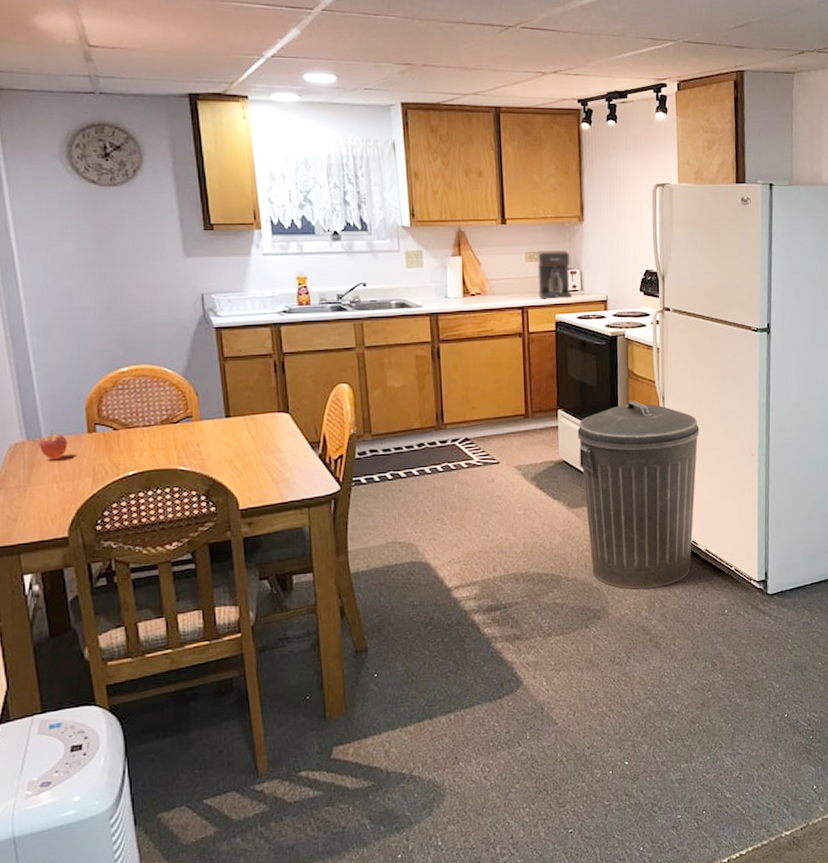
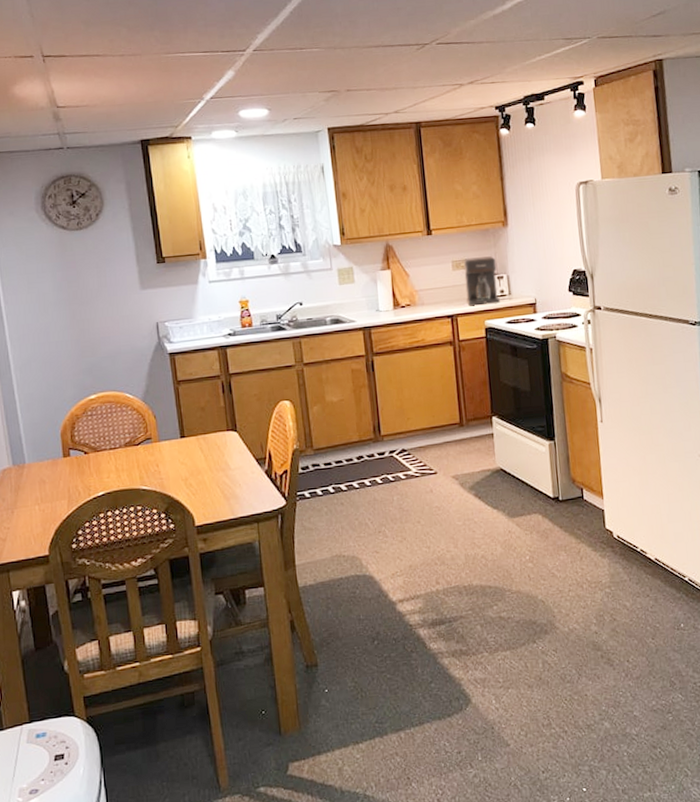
fruit: present [39,429,67,460] -> none [23,455,46,483]
trash can: present [577,401,700,589] -> none [513,404,641,602]

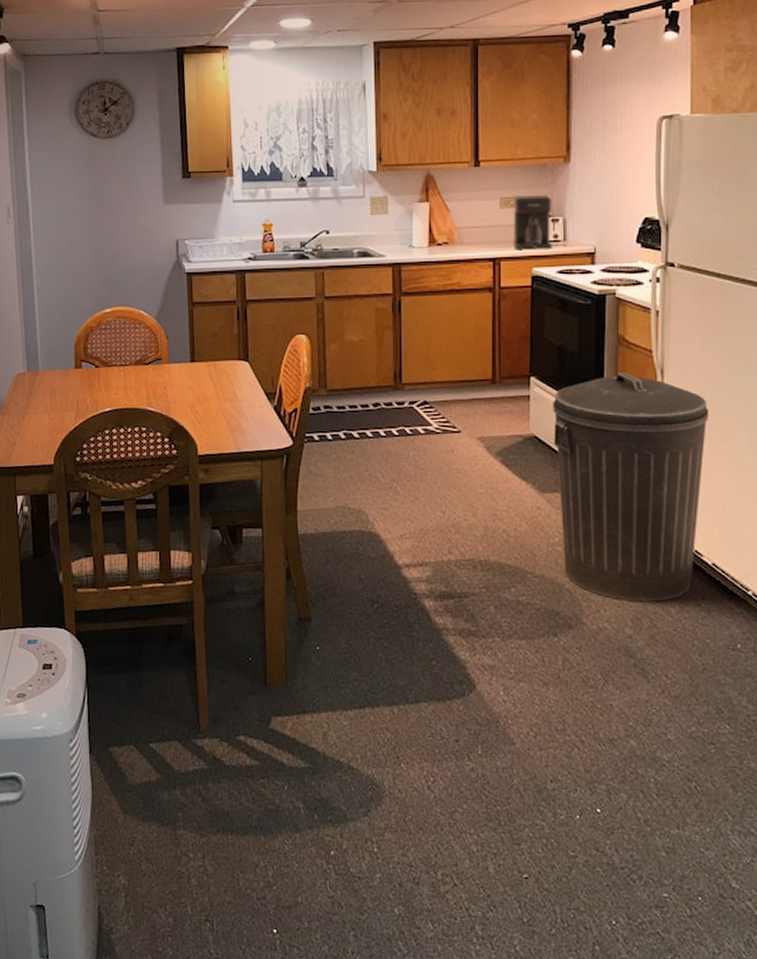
trash can: none [513,404,641,602] -> present [553,372,709,602]

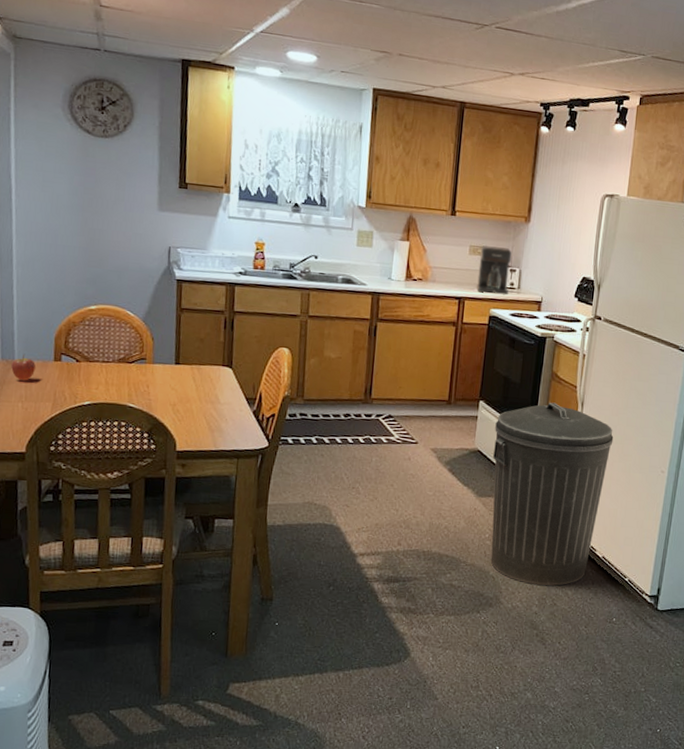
fruit: none [36,363,58,391] -> present [11,353,35,381]

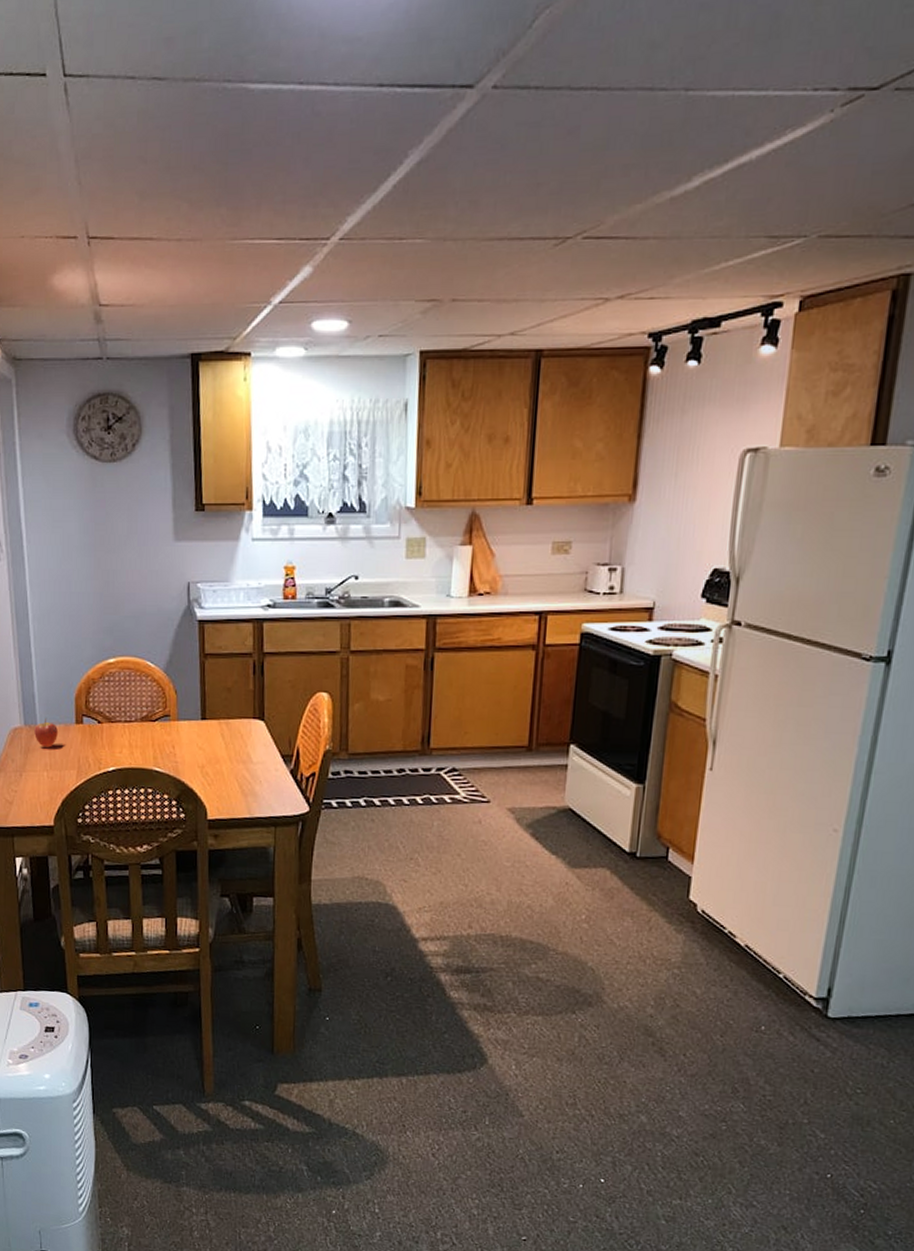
coffee maker: present [476,245,512,296] -> none [562,540,611,604]
trash can: present [490,402,614,586] -> none [588,742,761,982]

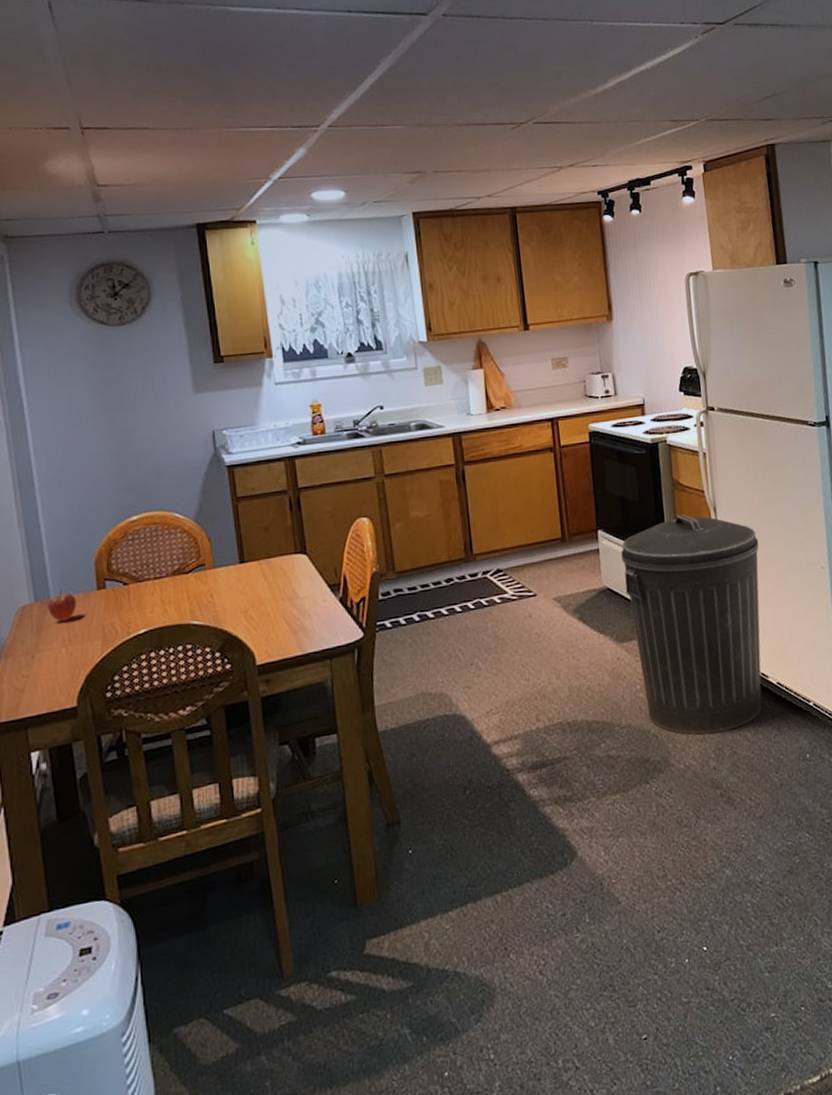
trash can: none [588,742,761,982] -> present [621,514,762,735]

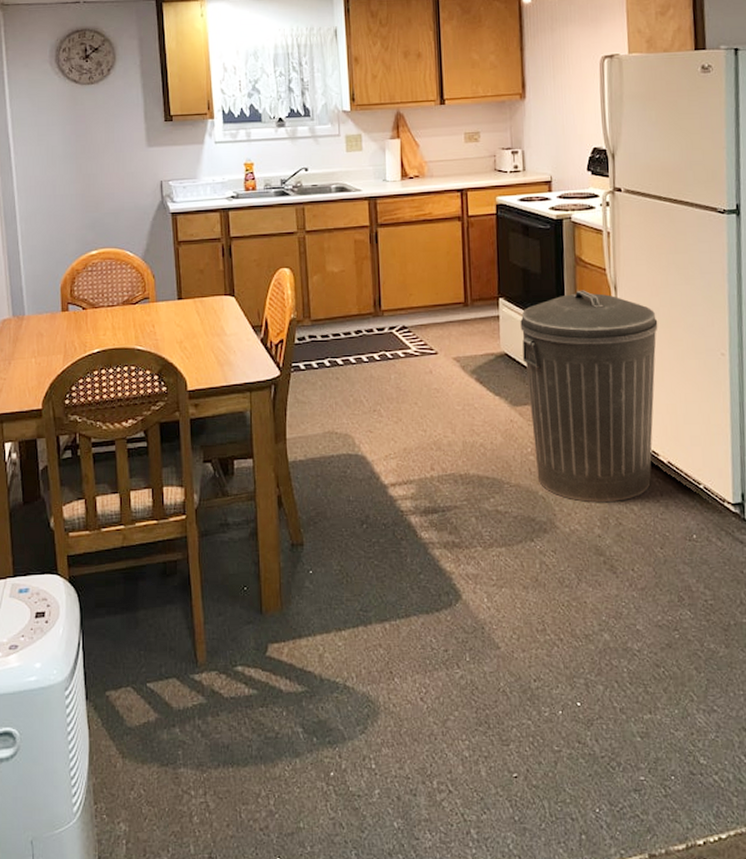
fruit: present [47,588,76,622] -> none [22,307,45,335]

